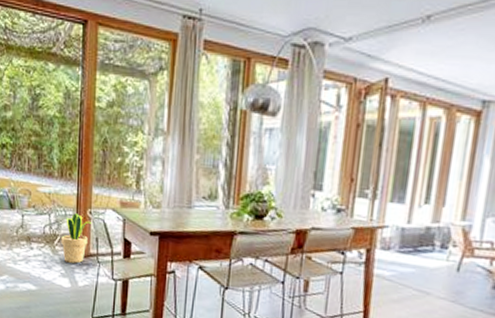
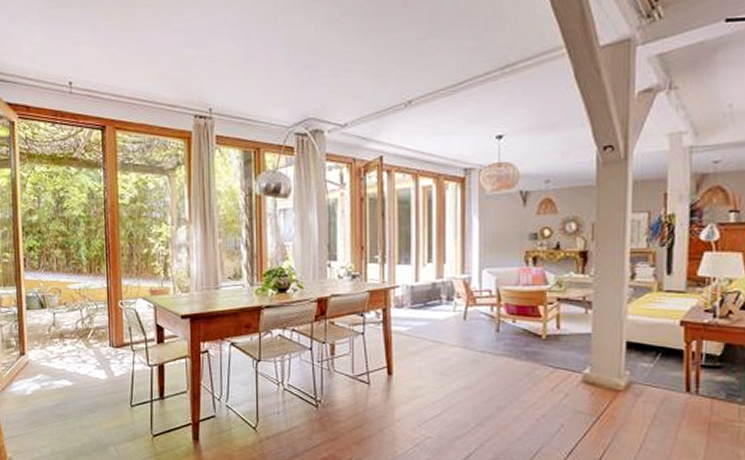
potted plant: present [61,213,92,264] -> none [94,306,124,354]

